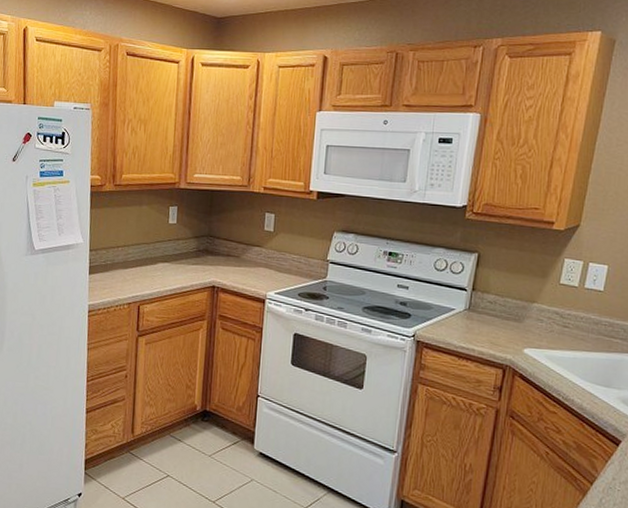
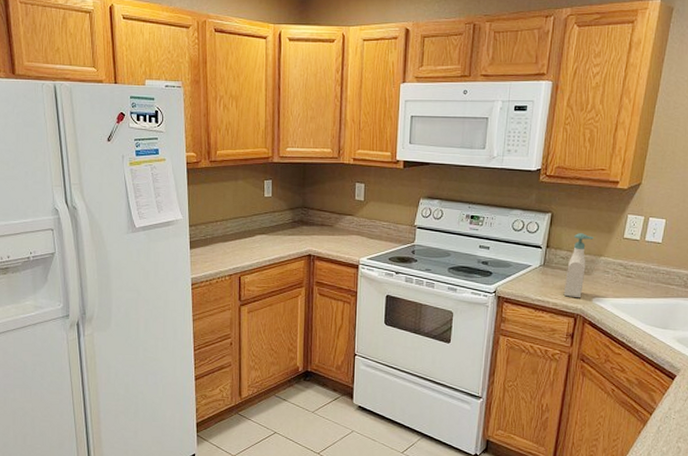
soap bottle: none [490,276,526,348] -> present [563,233,594,299]

